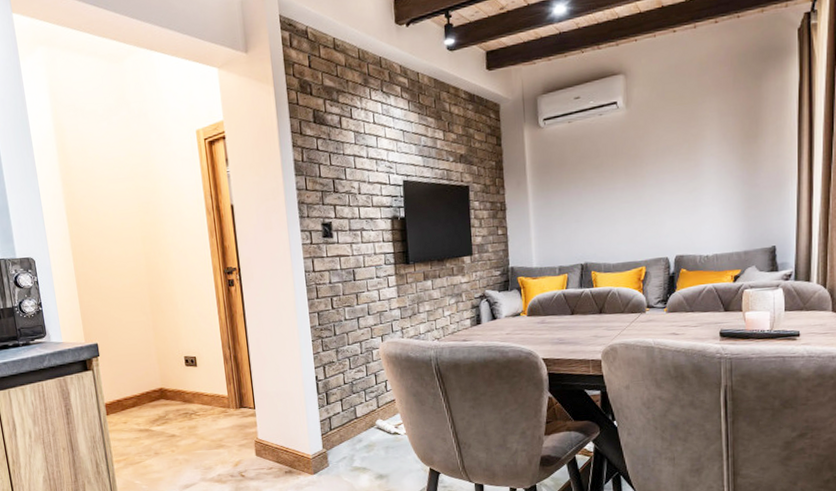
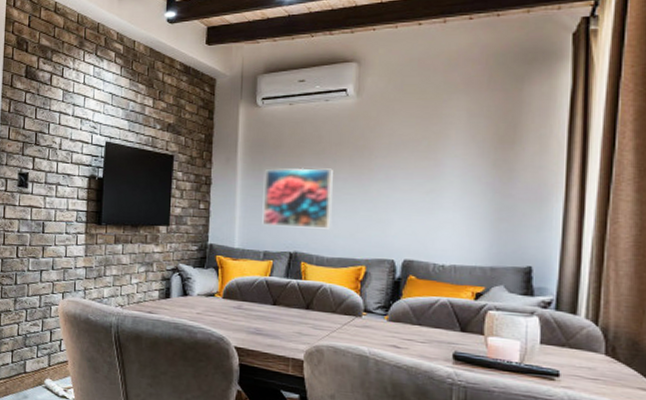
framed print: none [553,180,614,242] -> present [262,168,333,229]

